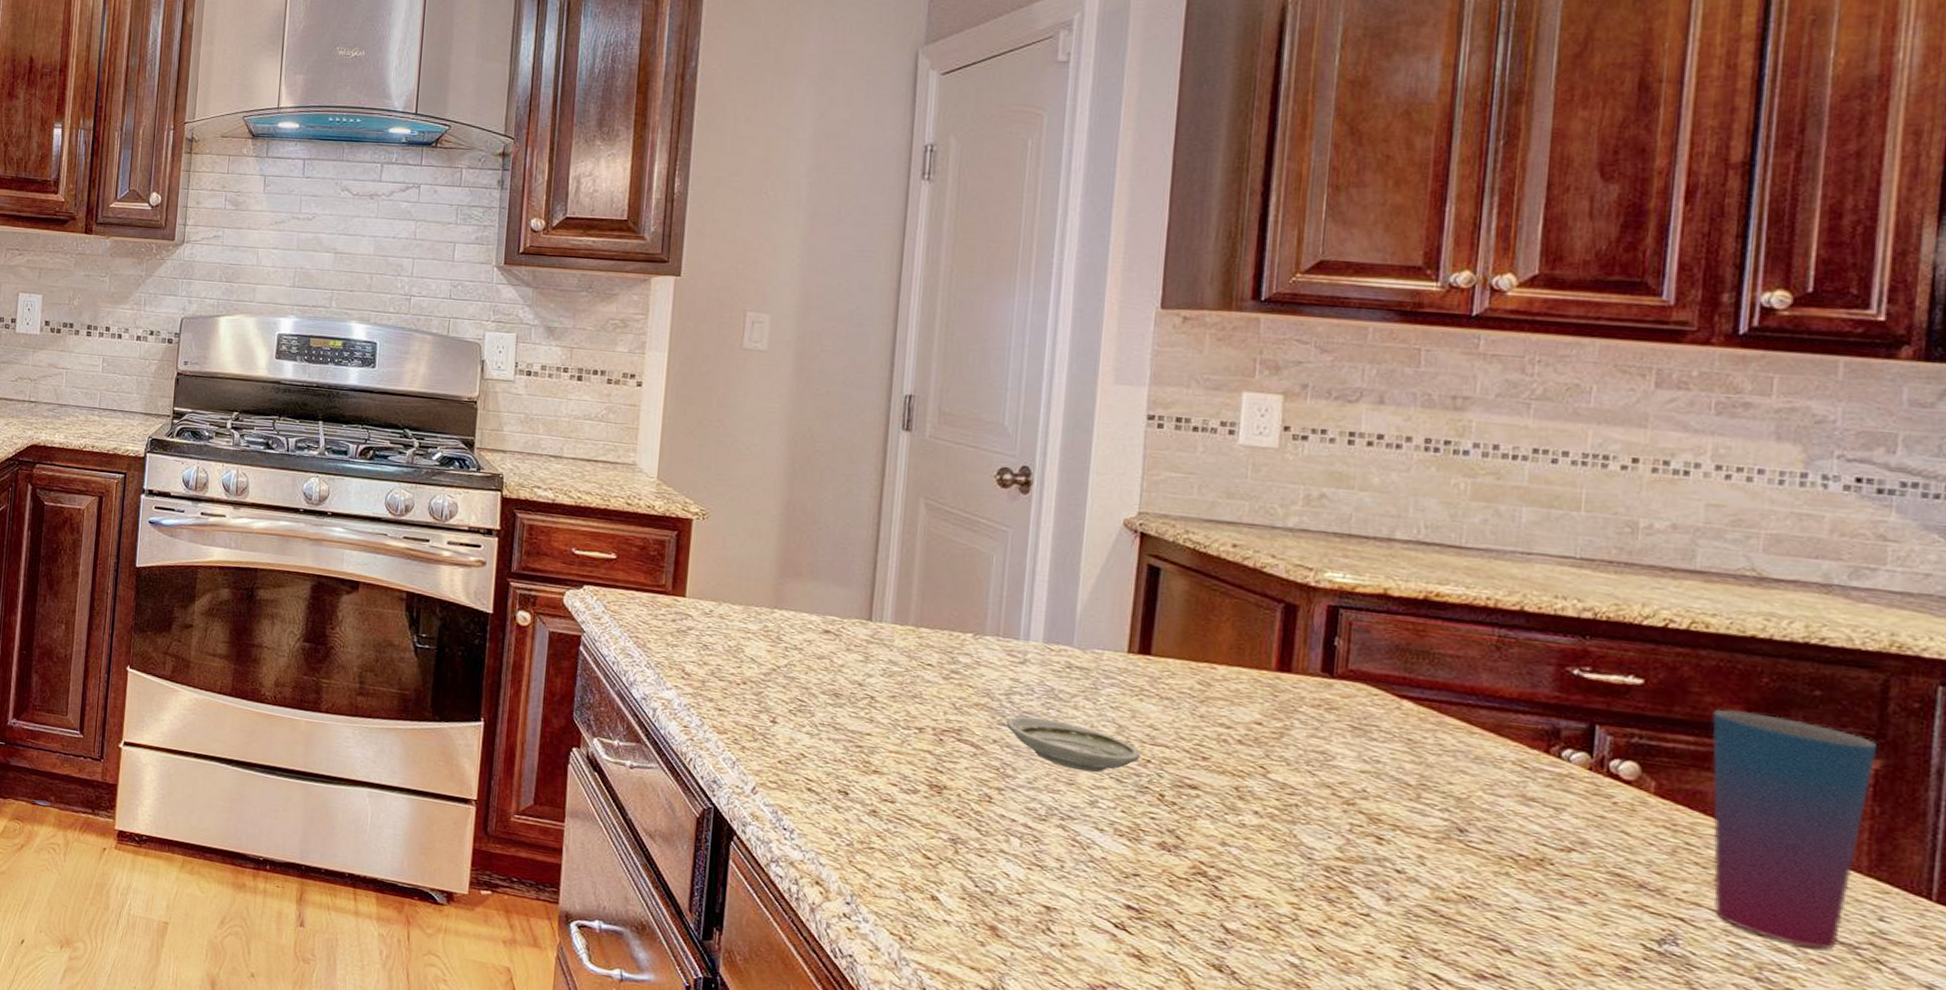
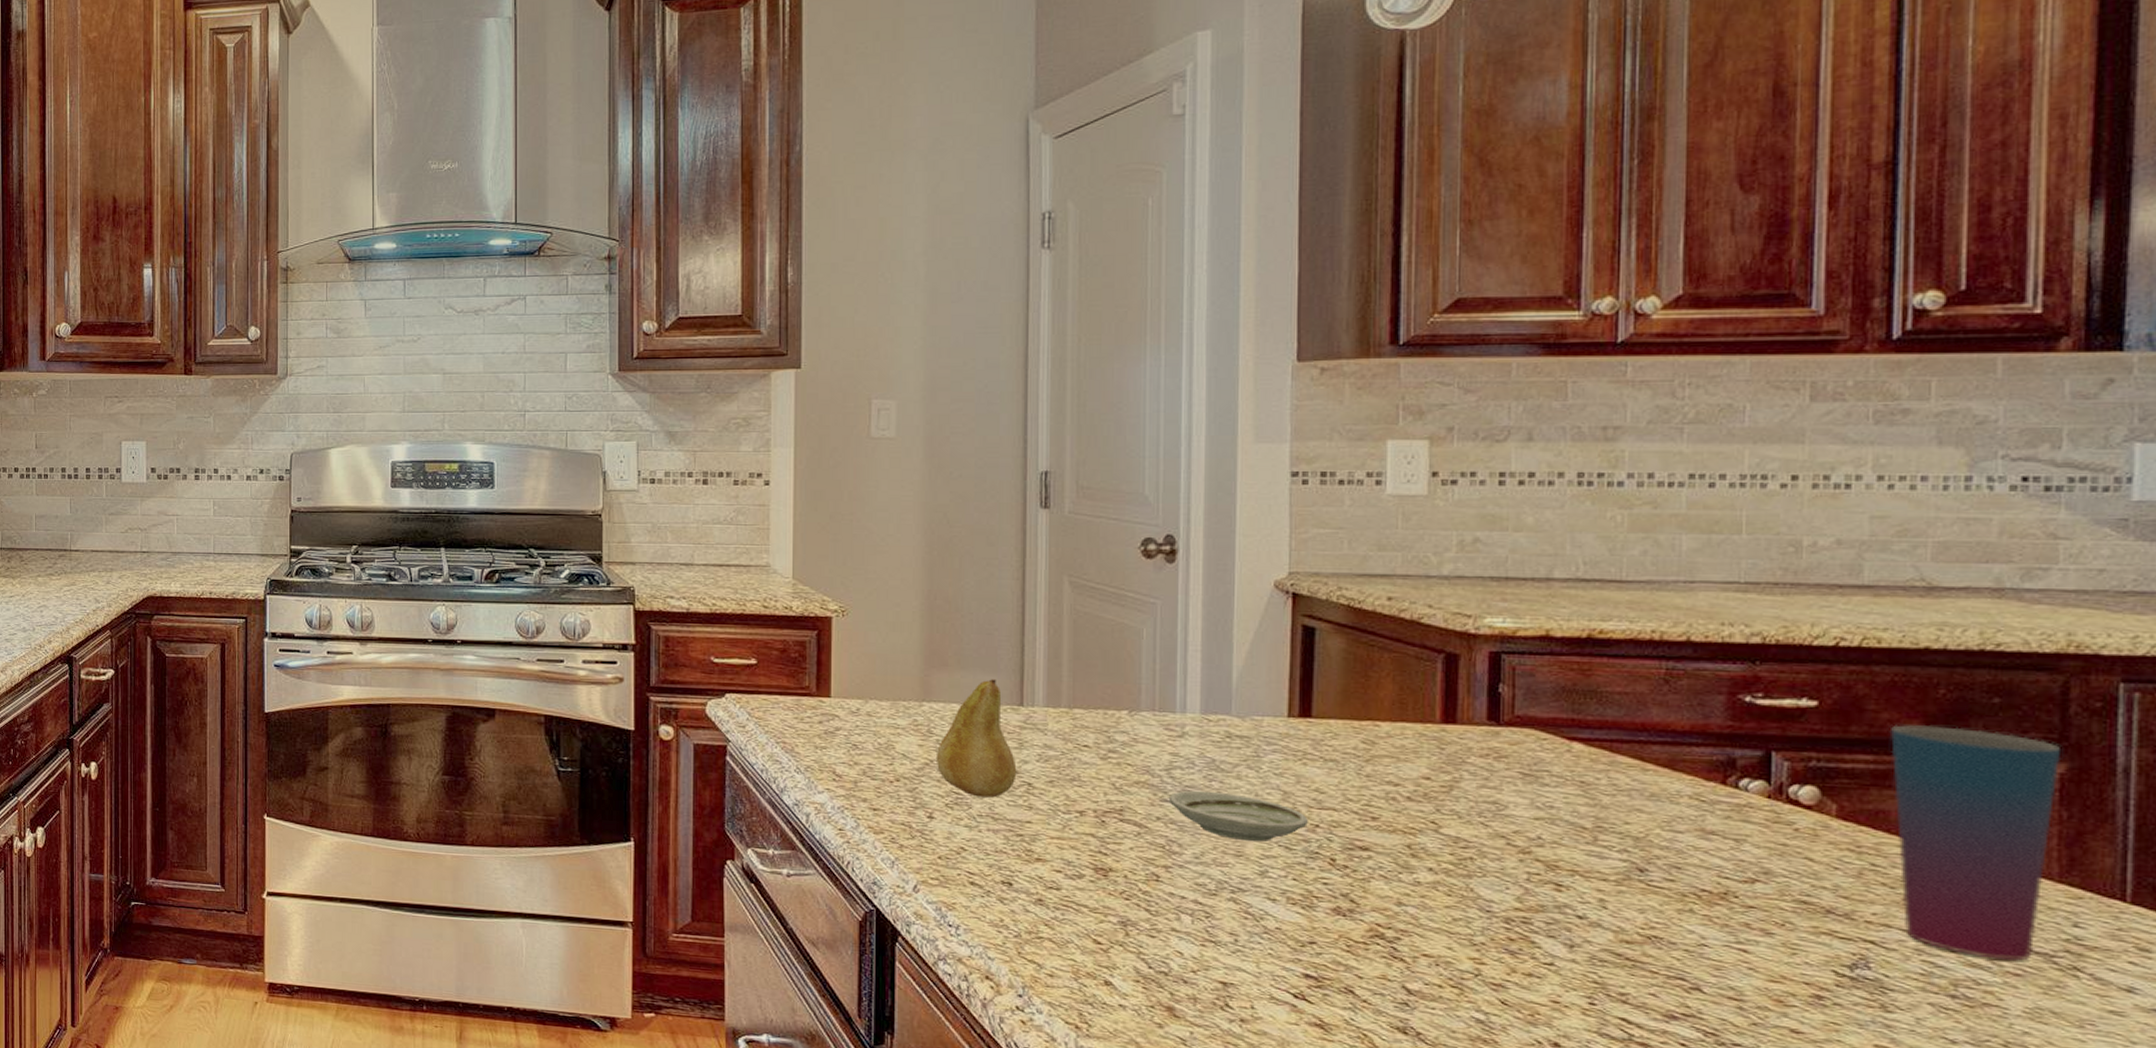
fruit: none [783,592,861,708] -> present [935,679,1017,798]

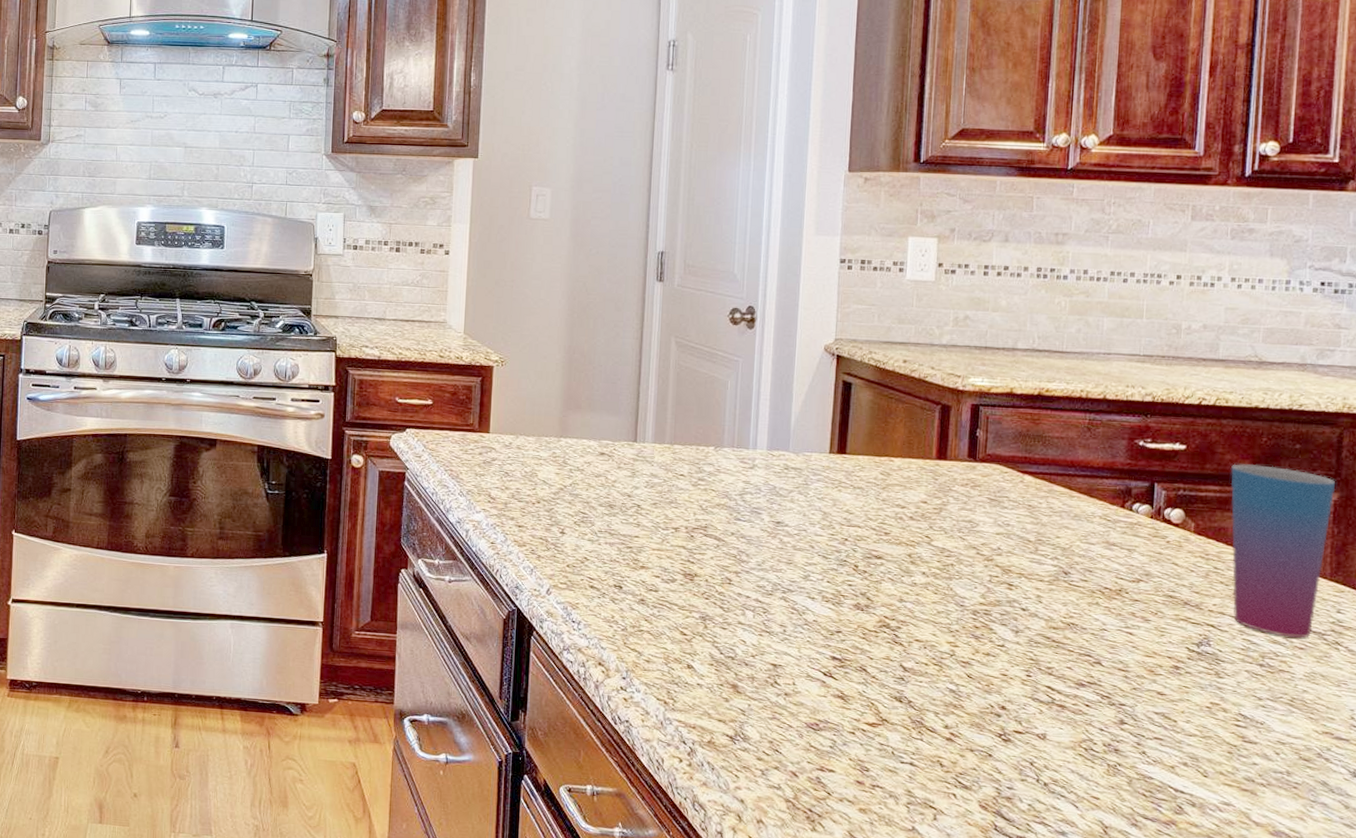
fruit: present [935,679,1017,798] -> none [568,420,630,517]
saucer: present [1168,790,1308,842] -> none [740,511,840,553]

